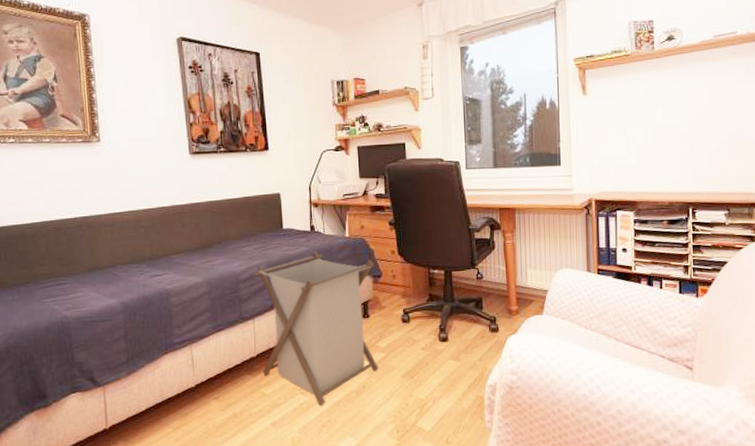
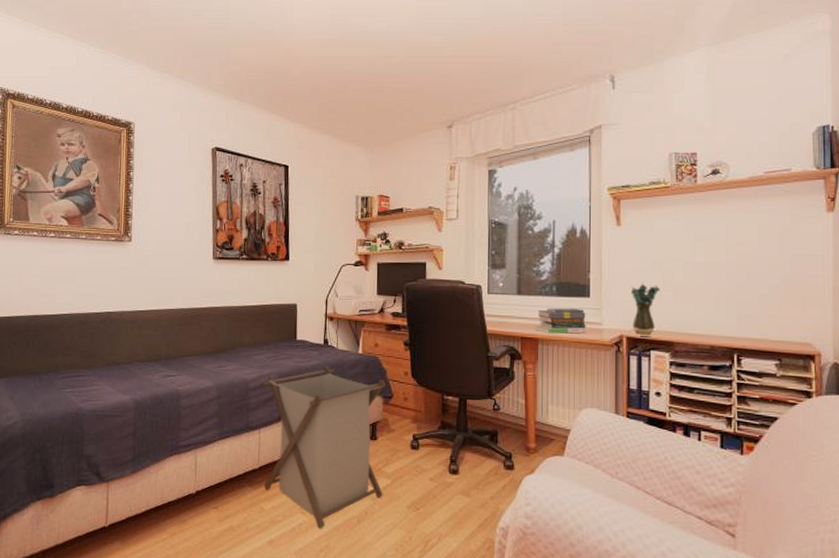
books: none [511,176,559,203] -> present [535,307,587,334]
vase: none [598,147,624,198] -> present [631,282,660,336]

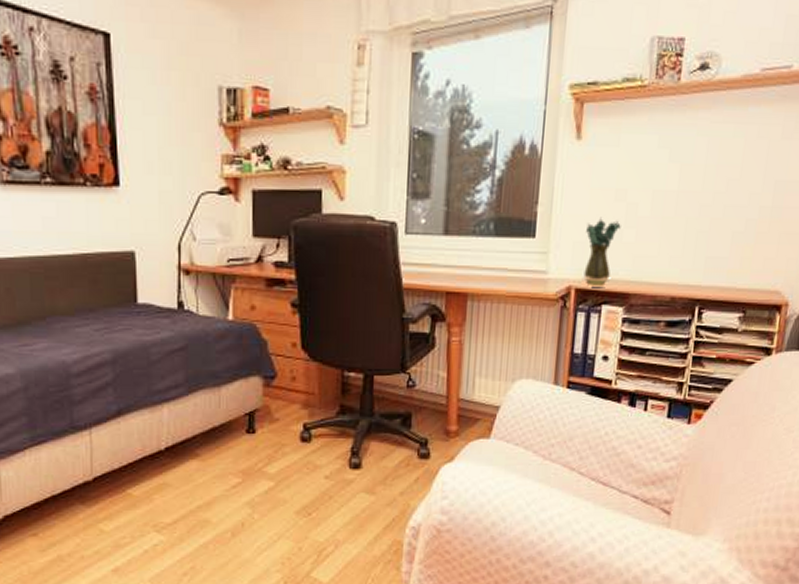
laundry basket: present [263,366,386,529] -> none [91,338,266,548]
books: present [535,307,587,334] -> none [464,251,529,287]

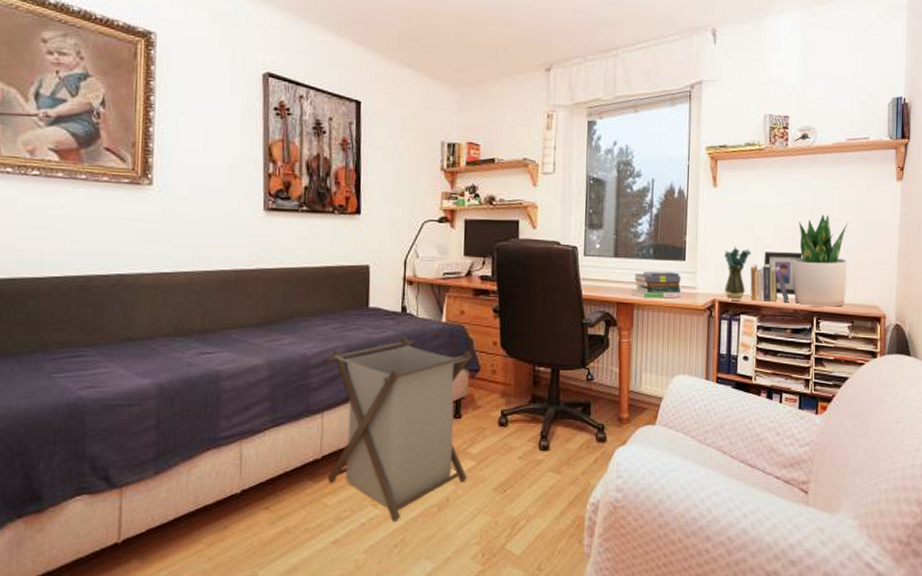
laundry basket: none [91,338,266,548] -> present [327,337,472,522]
books: none [464,251,529,287] -> present [631,271,682,299]
books: none [616,239,665,289] -> present [750,263,788,303]
picture frame: none [636,223,688,280] -> present [764,252,803,296]
planter: none [672,173,752,295] -> present [792,214,848,308]

